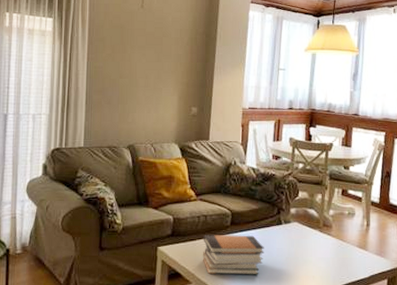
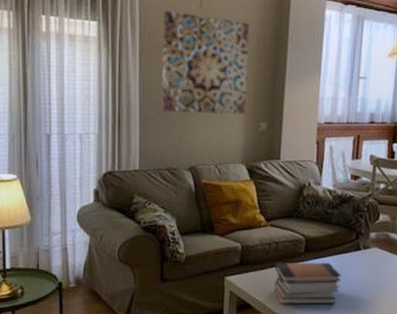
wall art: none [105,10,183,100] -> present [161,10,249,114]

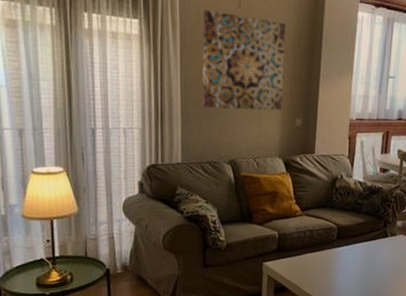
book stack: present [274,262,341,305] -> none [309,248,370,287]

